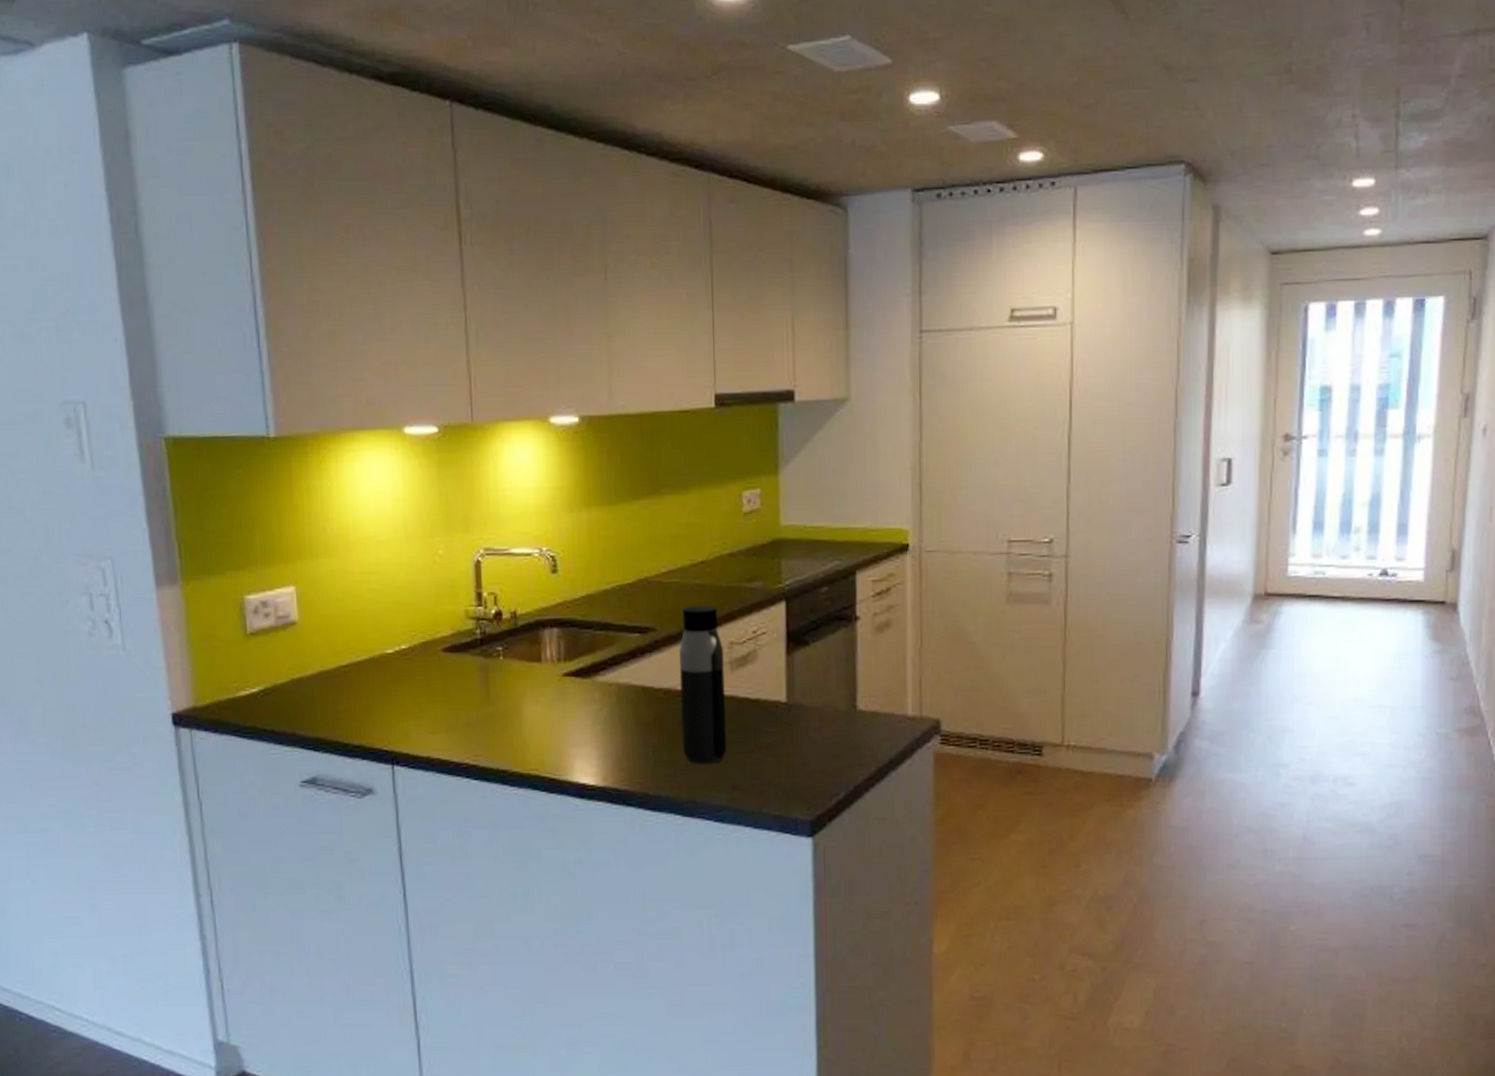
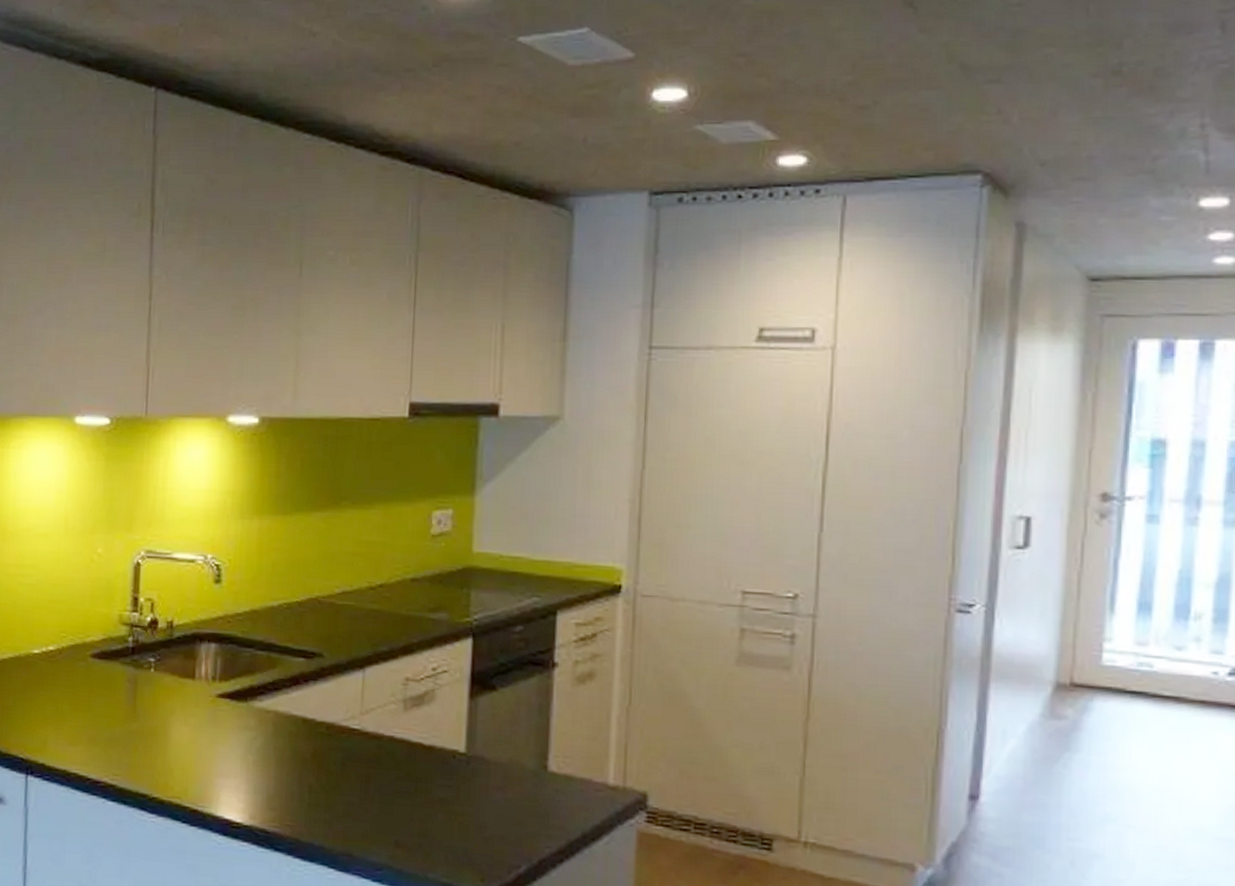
water bottle: present [678,605,727,765] -> none [342,632,398,814]

